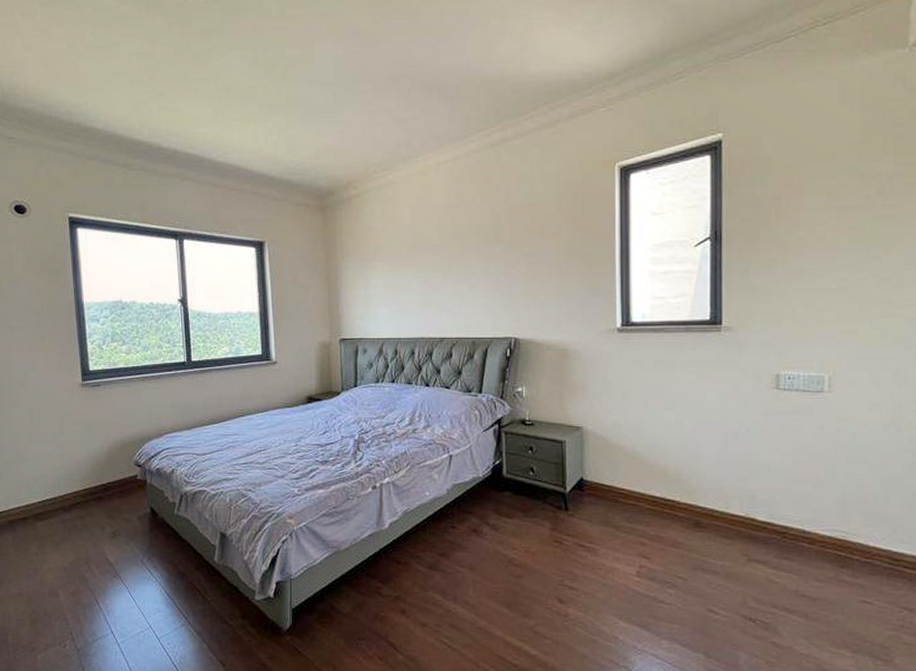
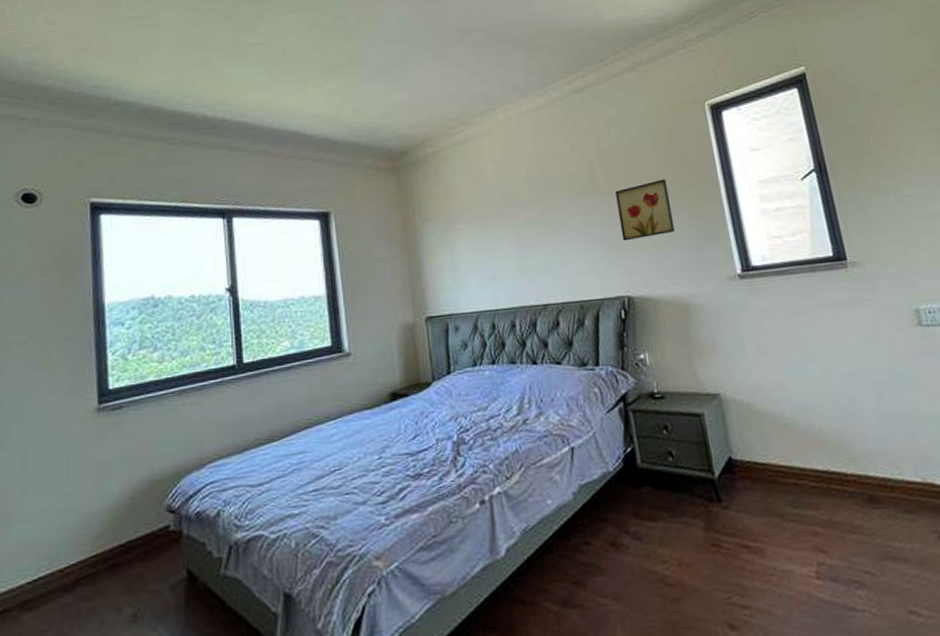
wall art: none [517,235,566,290] -> present [615,179,675,241]

